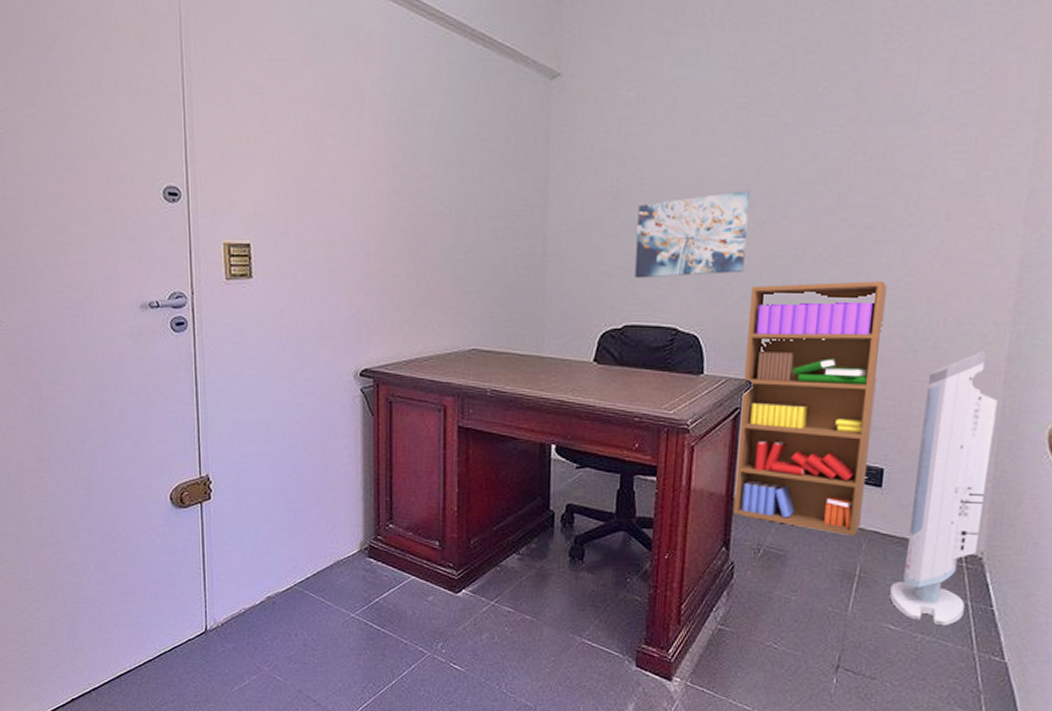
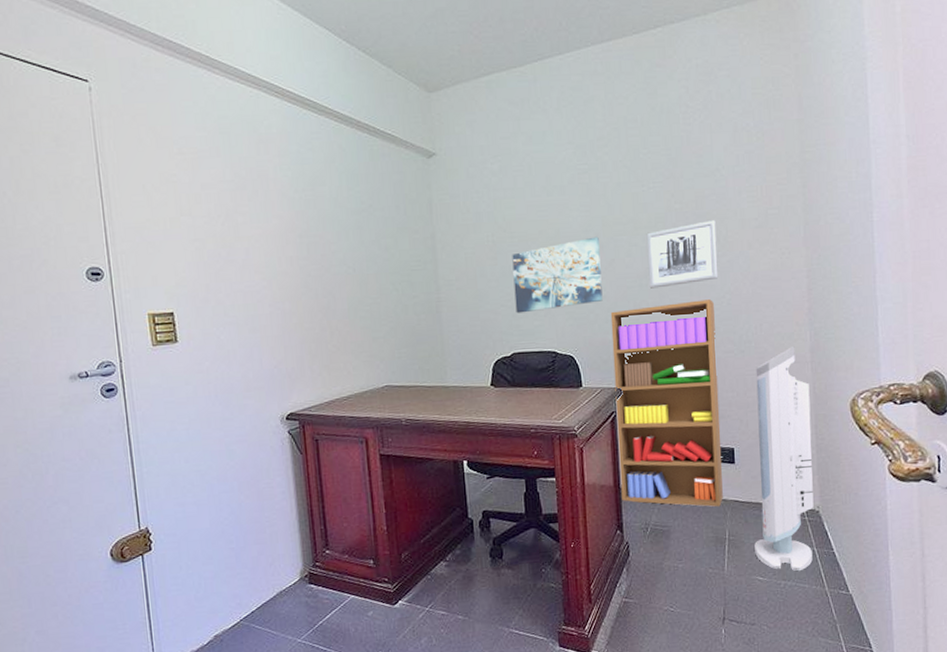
wall art: none [805,180,907,262] -> present [646,220,719,289]

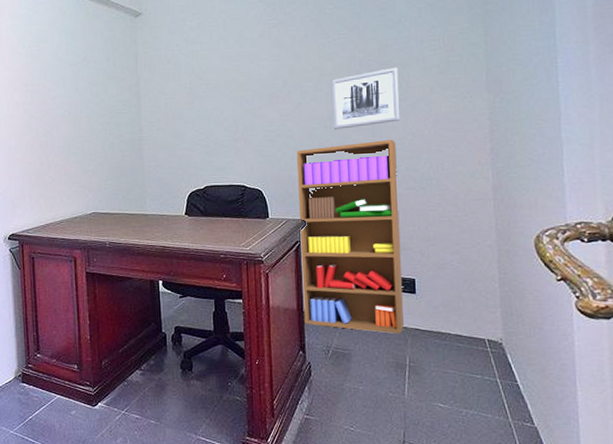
wall art: present [512,236,603,314] -> none [207,83,289,151]
air purifier: present [754,346,814,571] -> none [435,184,497,400]

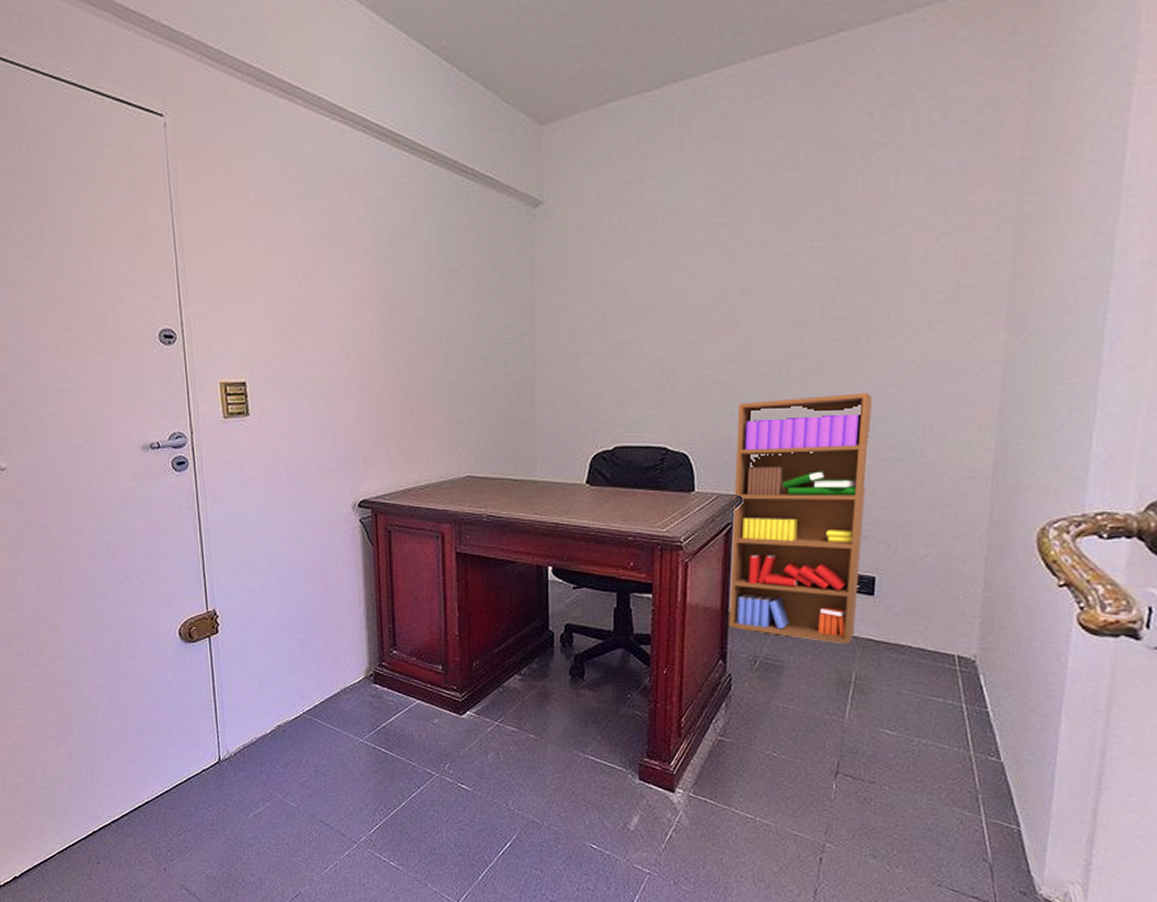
wall art: present [331,67,401,130] -> none [791,291,888,376]

